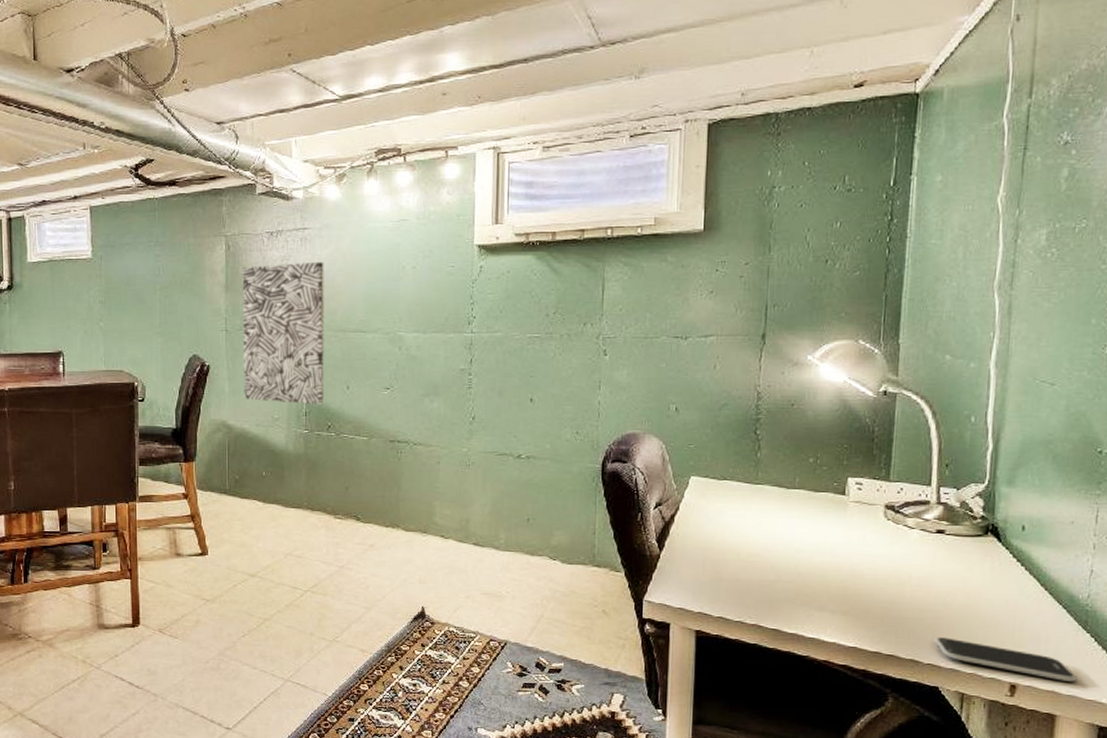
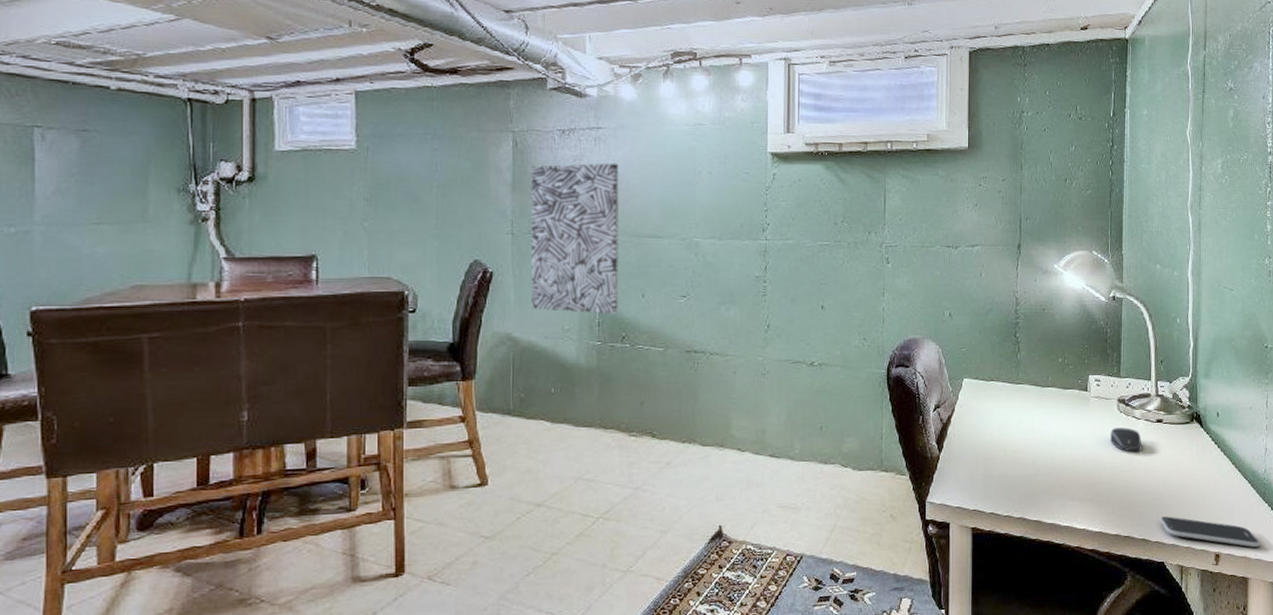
computer mouse: none [873,537,916,564] -> present [1110,427,1142,452]

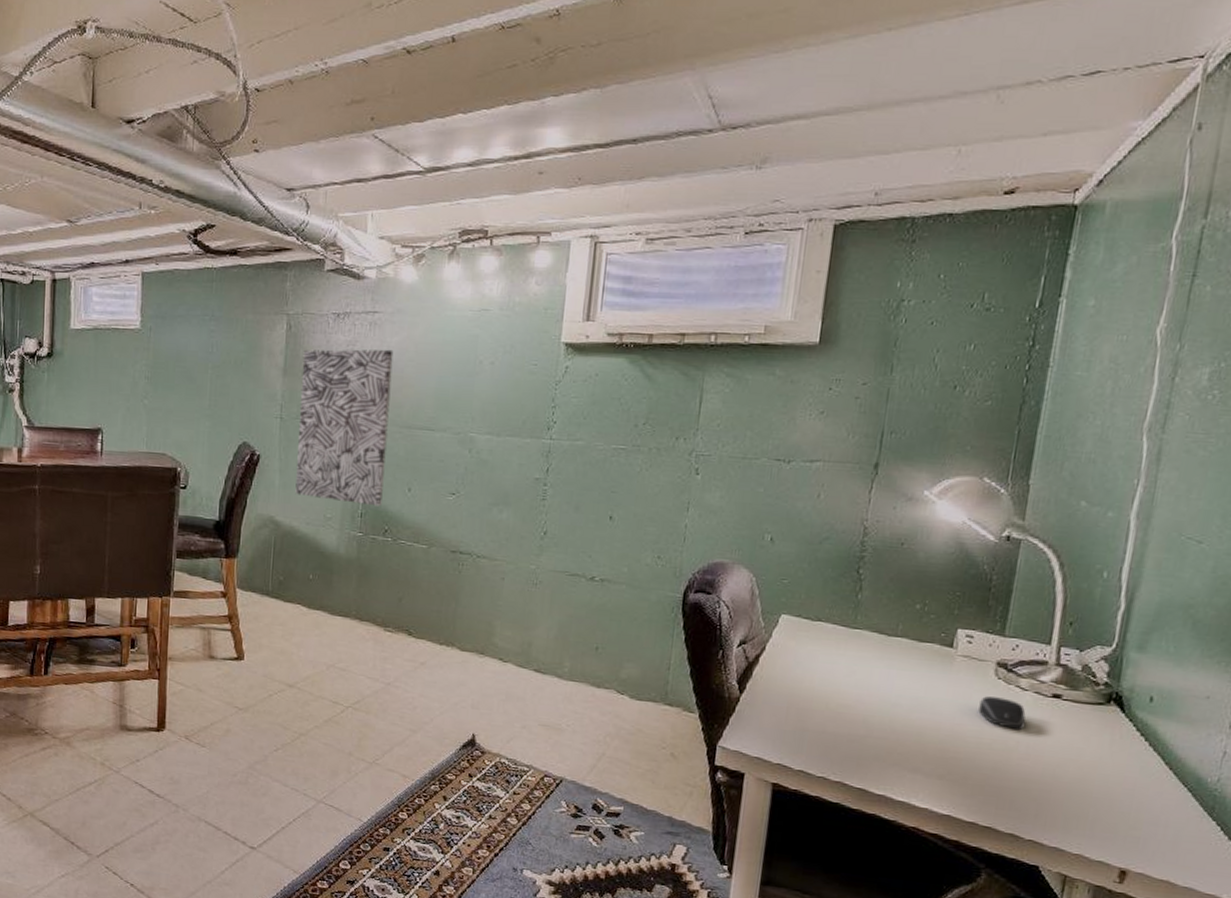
smartphone: present [1160,516,1261,547] -> none [1039,812,1197,873]

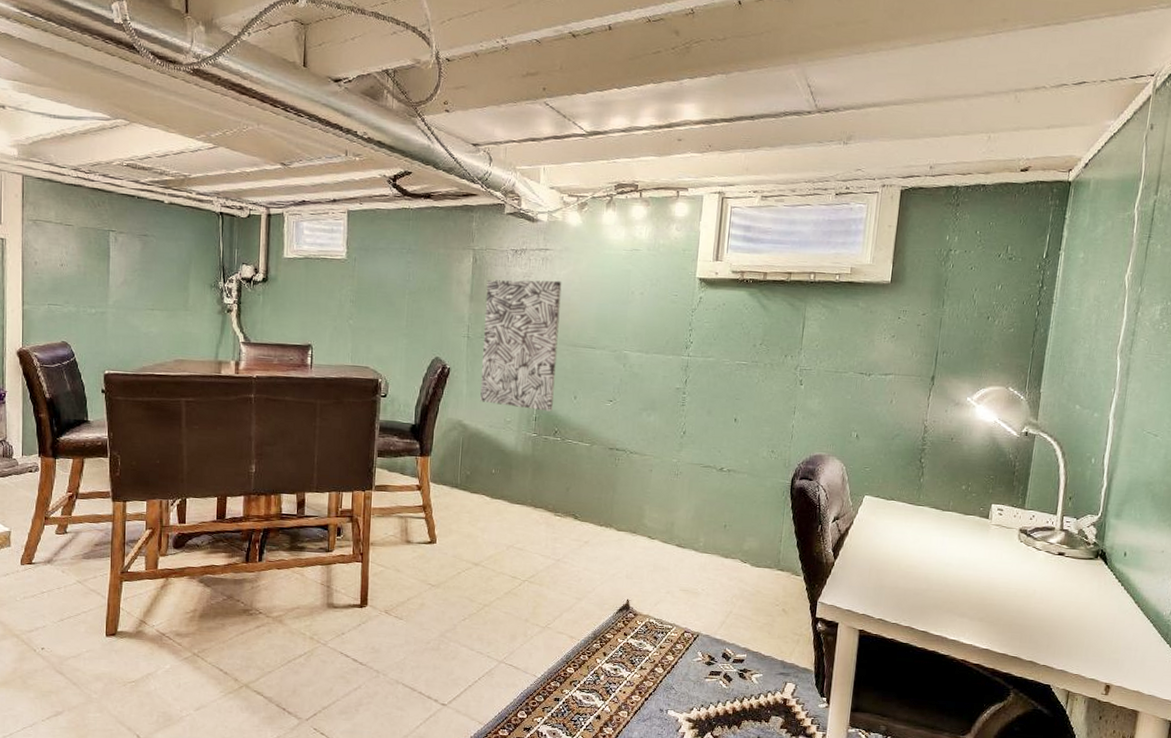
computer mouse: present [978,696,1026,730] -> none [1007,556,1040,580]

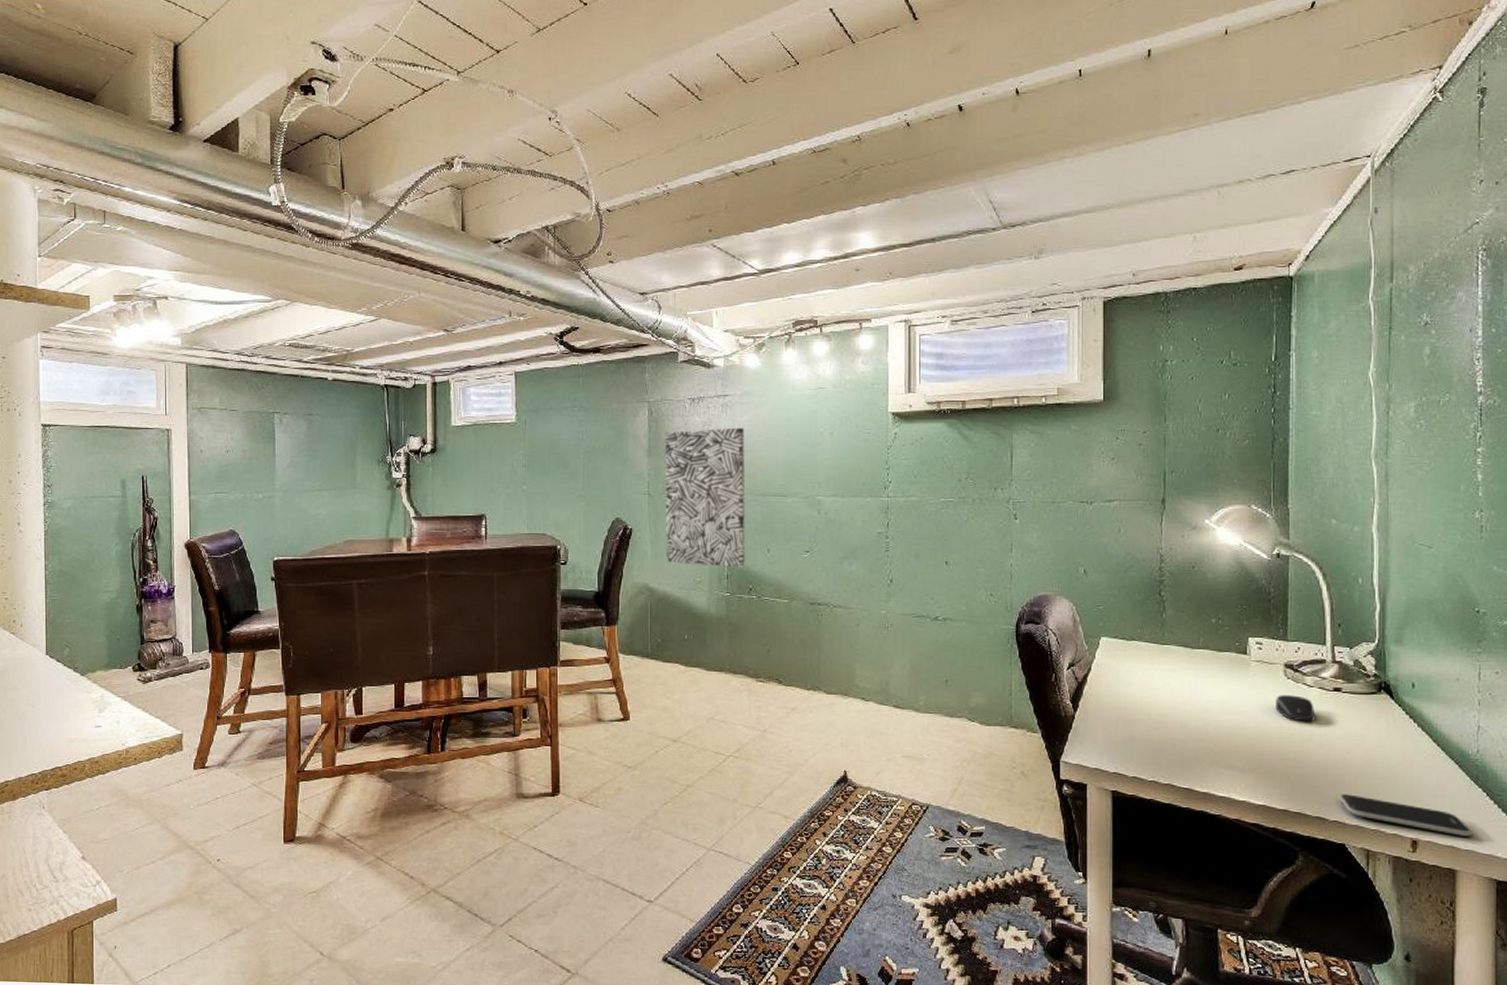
computer mouse: none [1007,556,1040,580] -> present [1276,695,1316,722]
smartphone: none [1050,643,1157,684] -> present [1339,794,1473,836]

